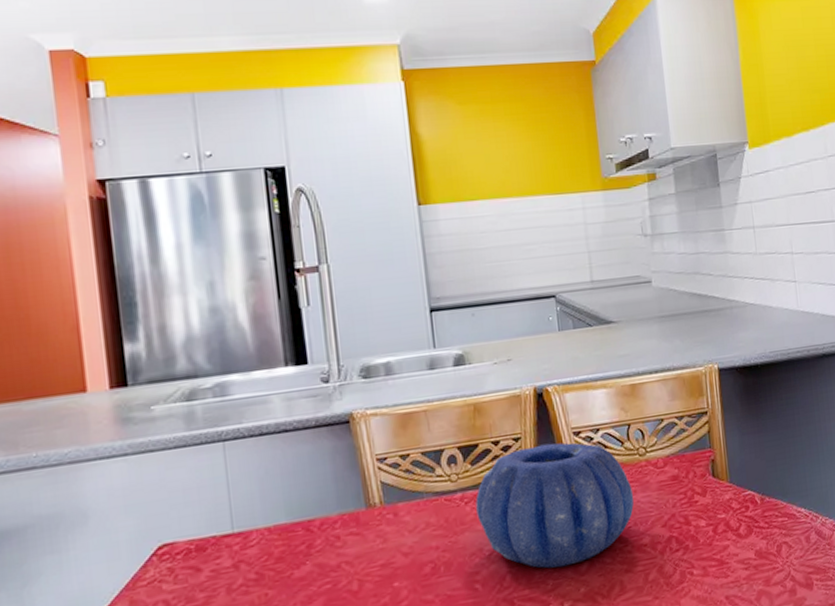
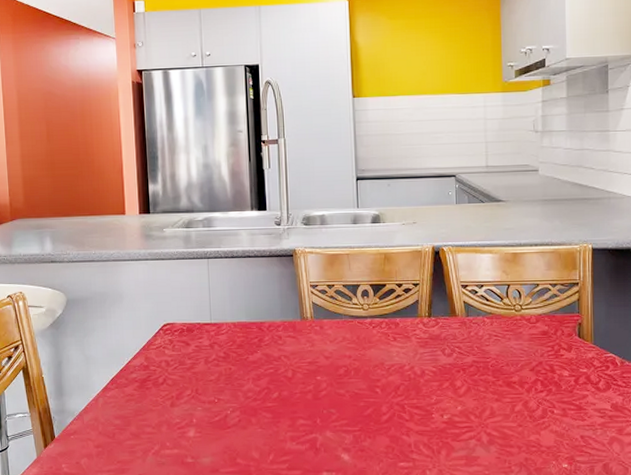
decorative bowl: present [475,442,634,569] -> none [381,291,508,388]

